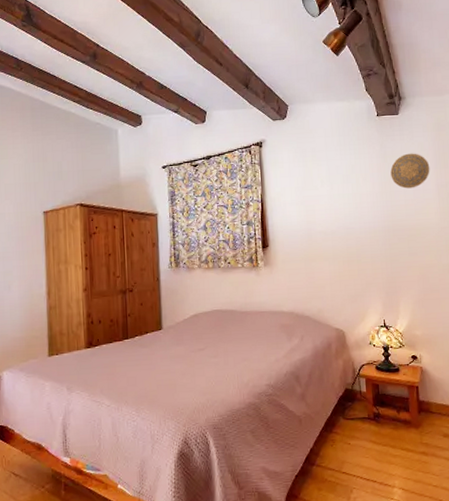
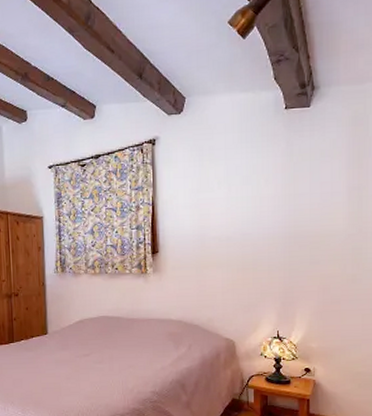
decorative plate: present [390,153,430,189] -> none [296,151,342,191]

